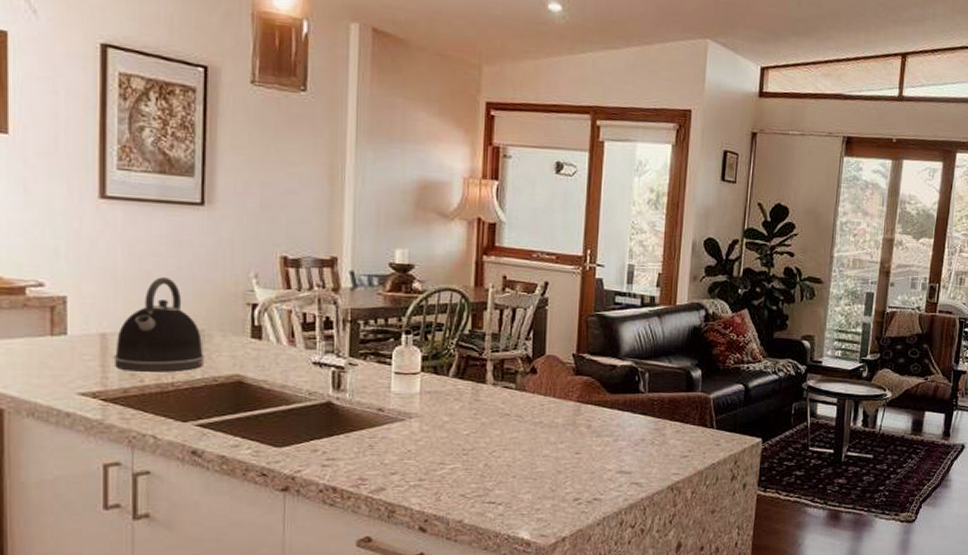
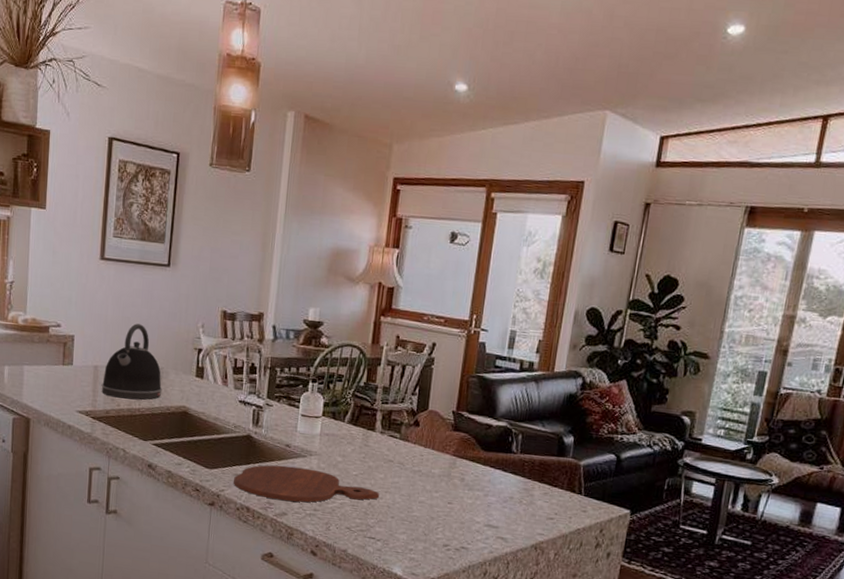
cutting board: none [313,433,498,474] -> present [234,465,380,503]

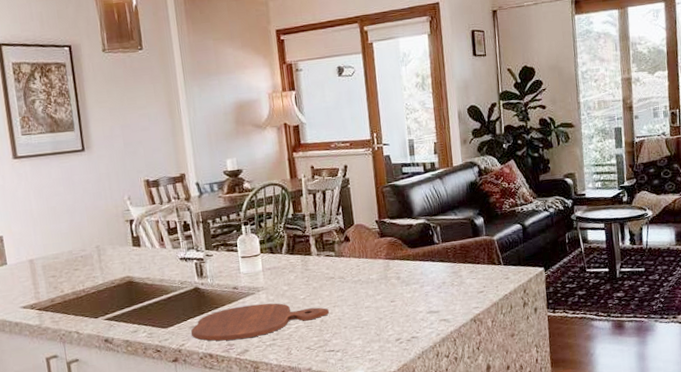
kettle: present [101,323,163,400] -> none [40,210,103,285]

